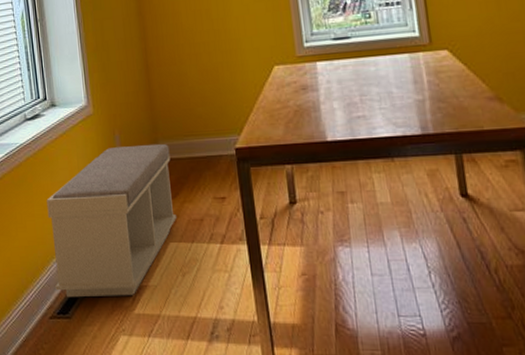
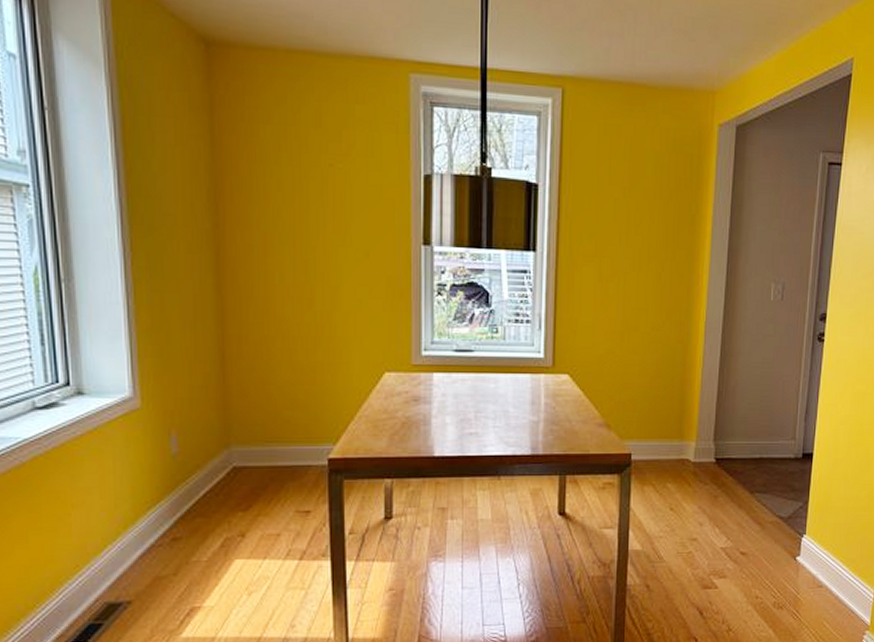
bench: present [46,143,177,298] -> none [62,448,248,624]

